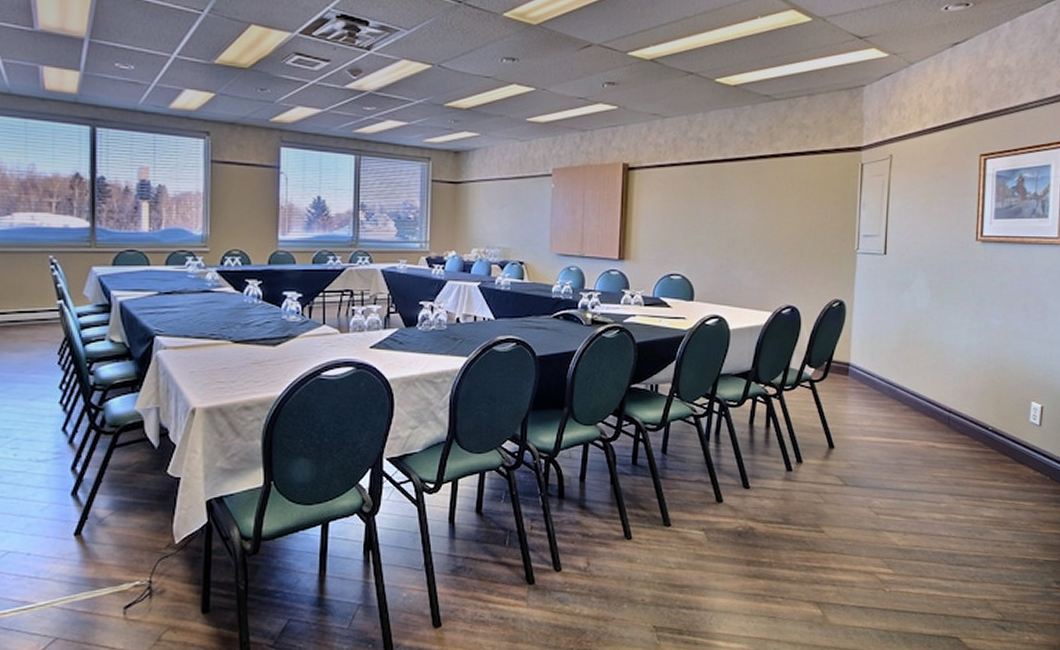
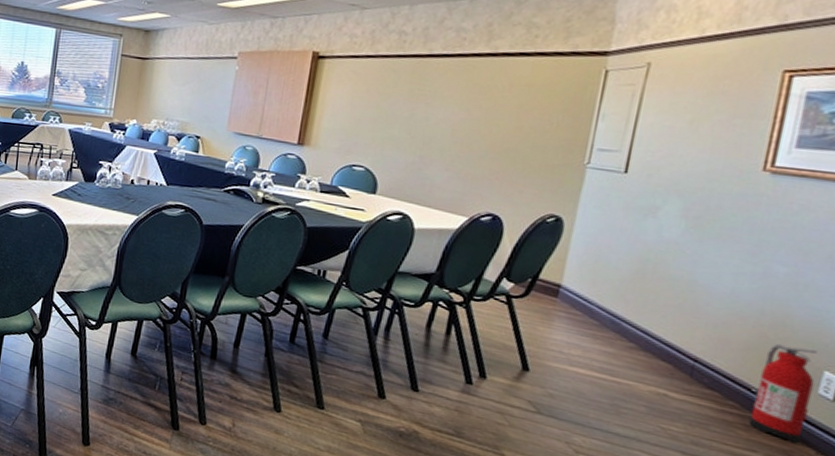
fire extinguisher: none [990,385,1027,467] -> present [748,343,817,444]

